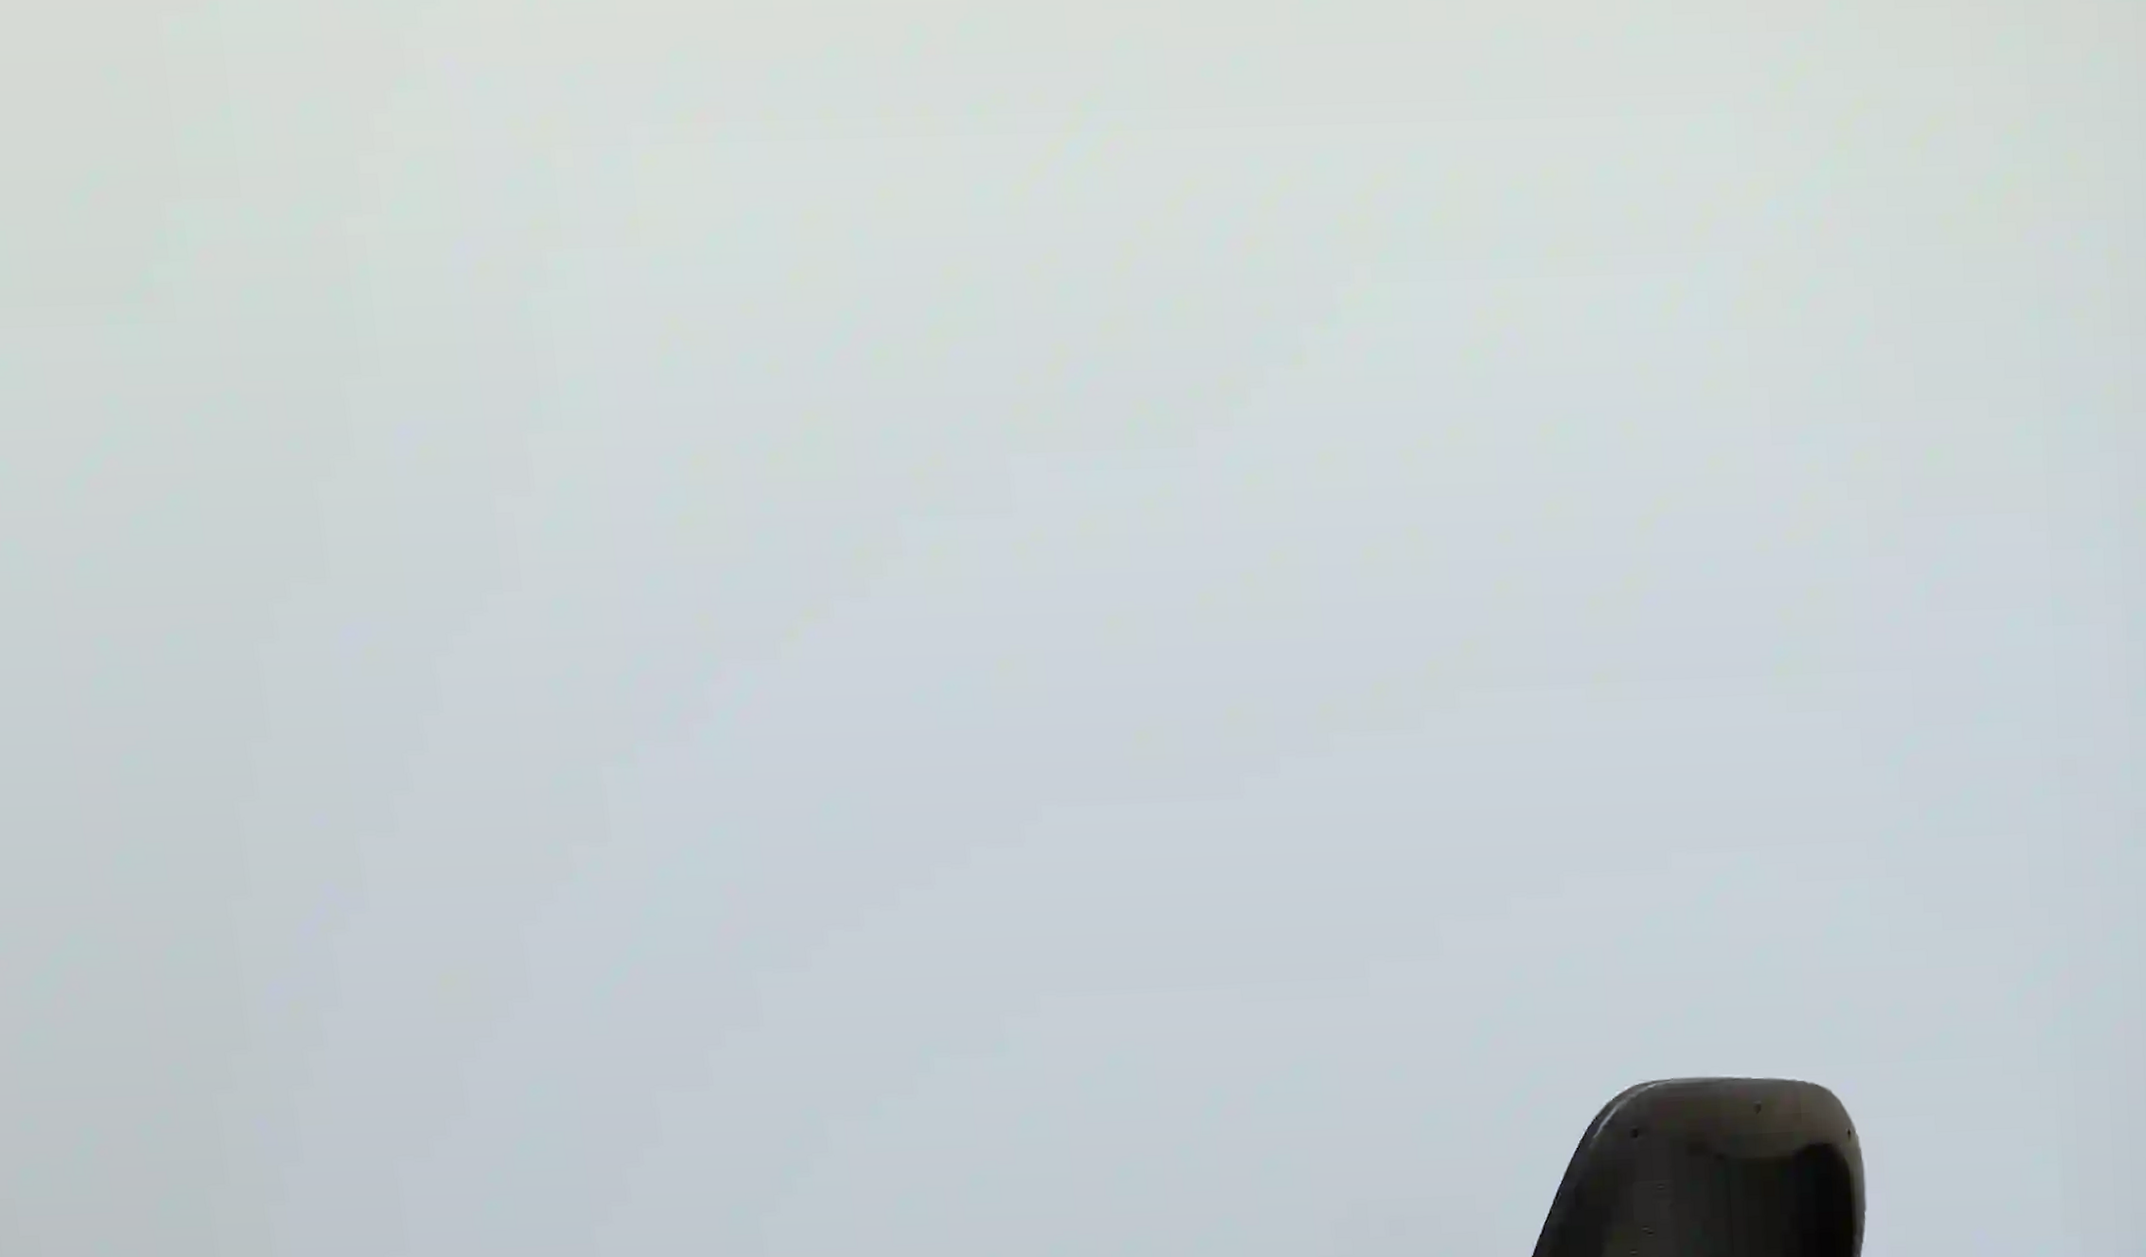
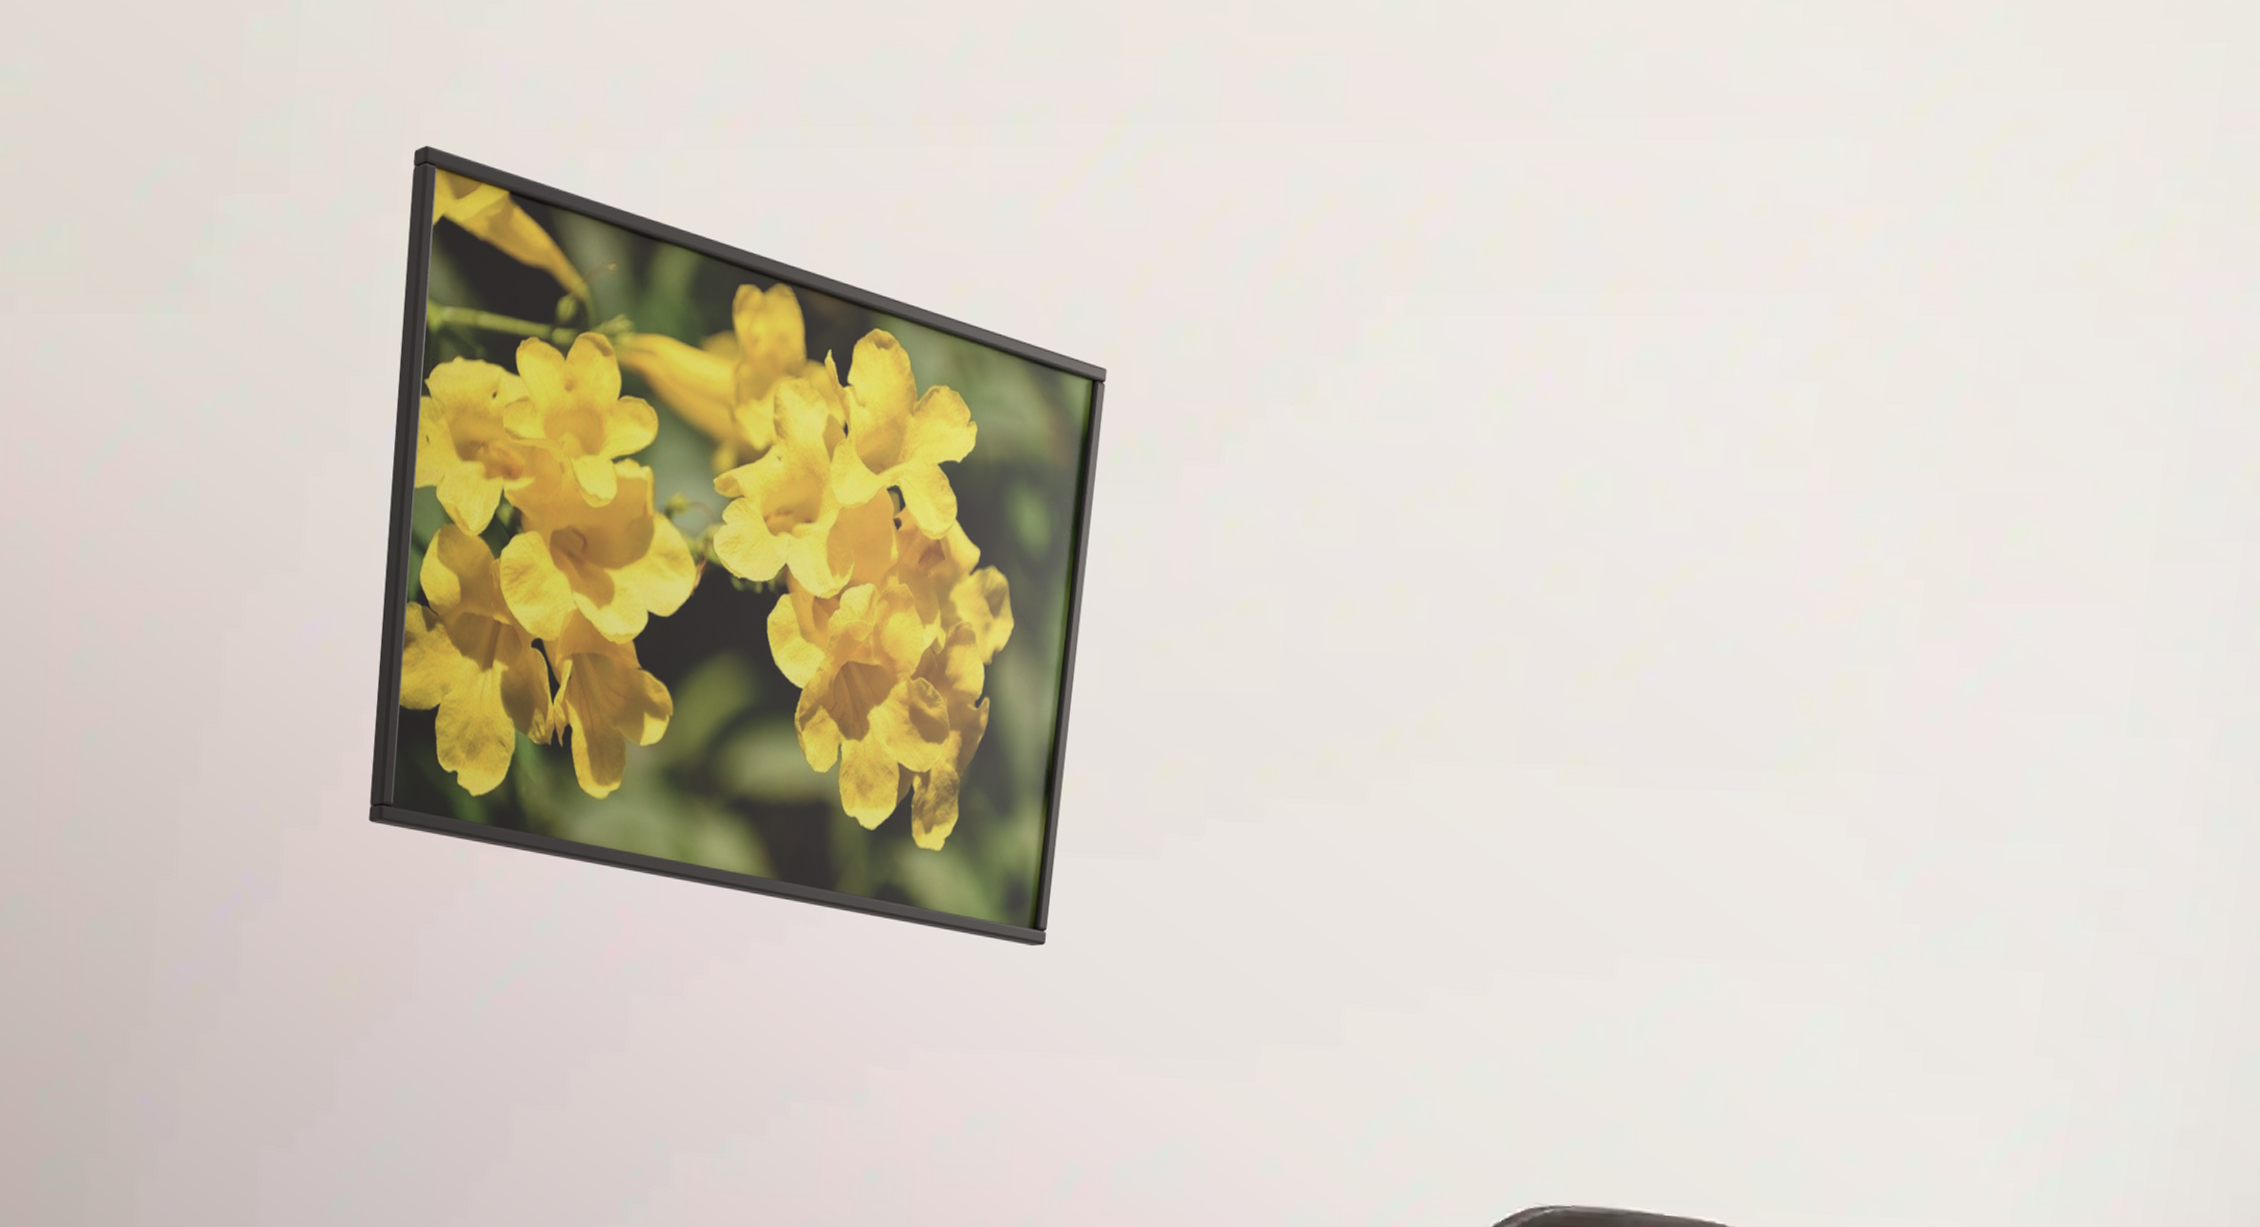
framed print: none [369,146,1152,889] -> present [369,145,1108,947]

